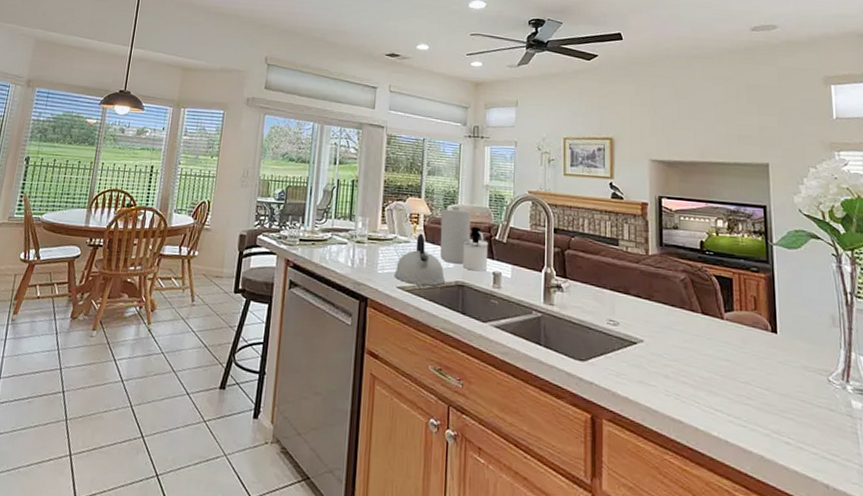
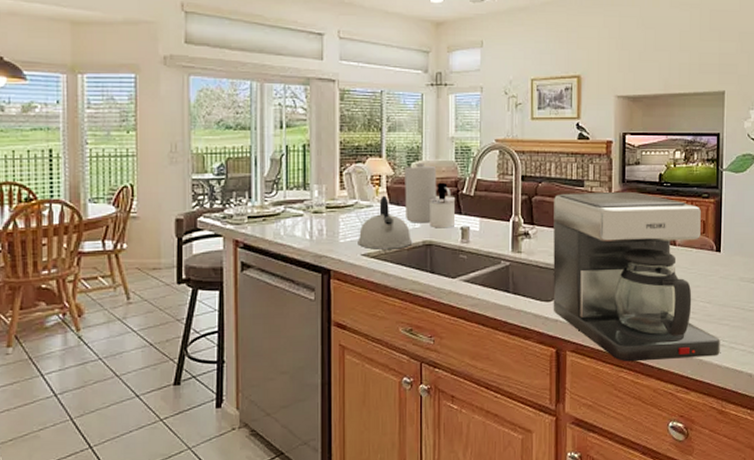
coffee maker: none [587,250,786,455] -> present [553,192,720,362]

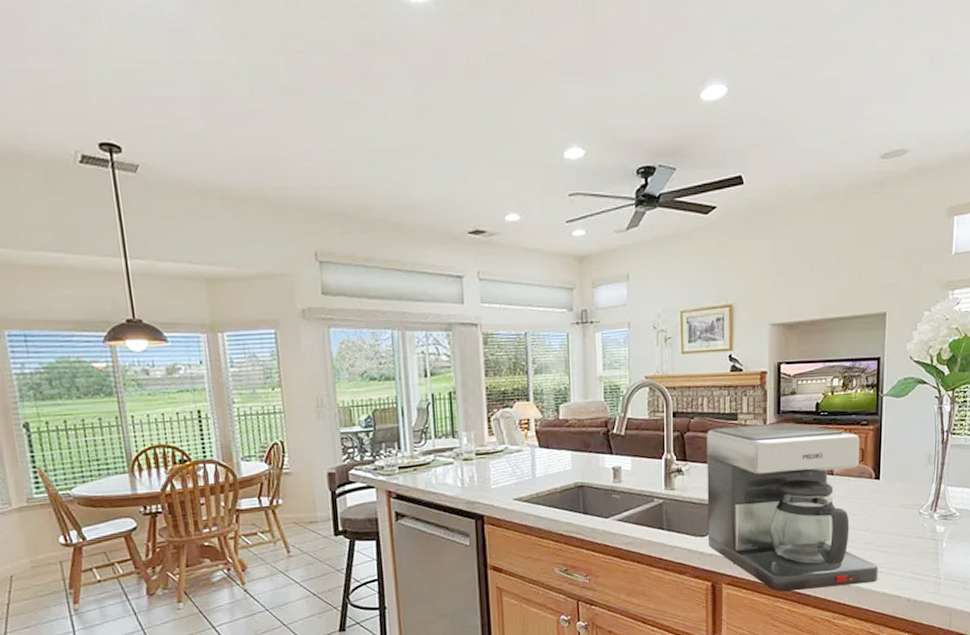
kettle: present [358,195,413,250] -> none [509,439,564,494]
paper towel holder: present [404,162,437,223] -> none [553,404,587,466]
soap dispenser: present [428,182,456,228] -> none [578,423,607,470]

